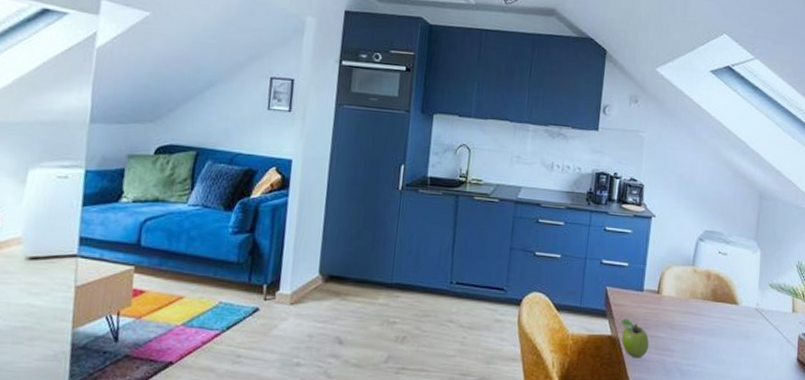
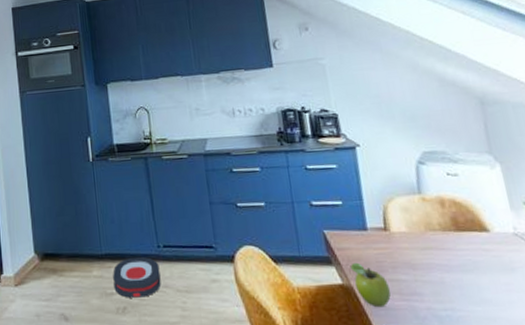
robot vacuum: none [397,290,448,329] -> present [113,257,162,298]

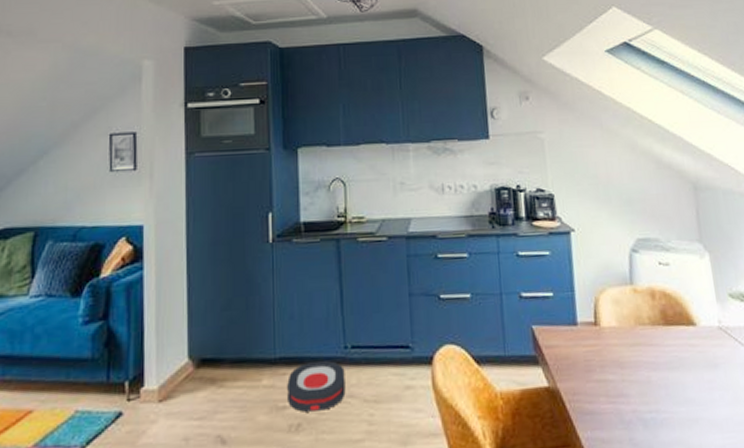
fruit: present [350,262,391,308] -> none [557,361,598,413]

